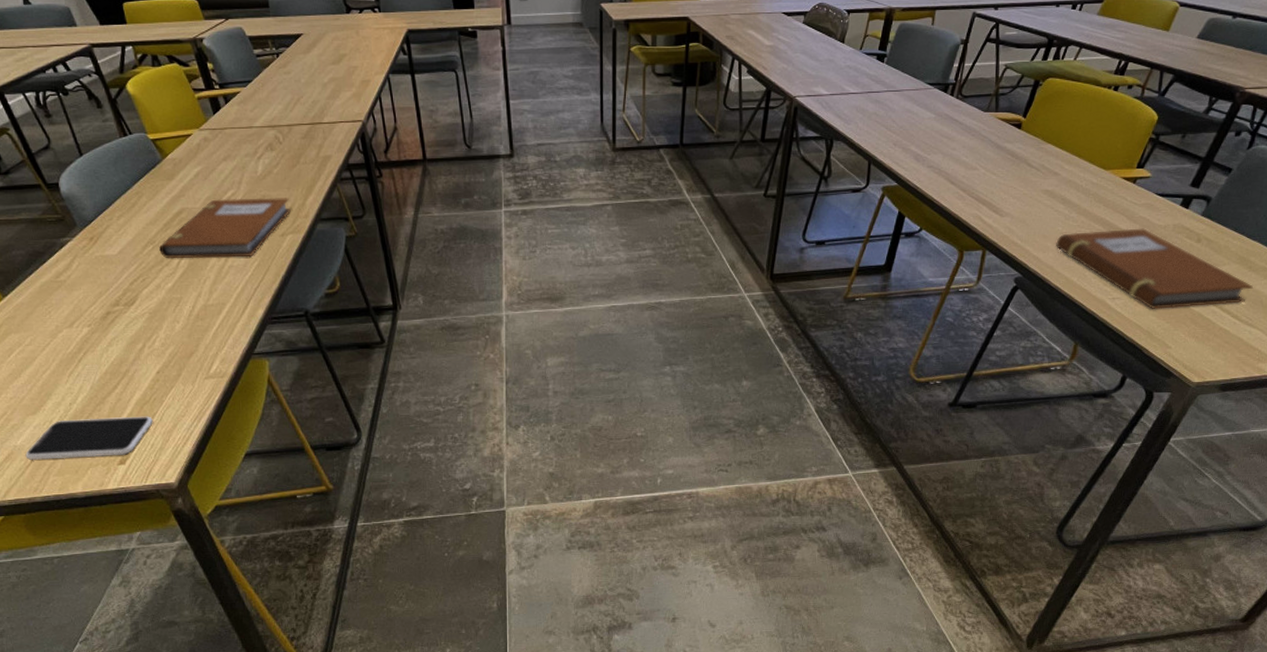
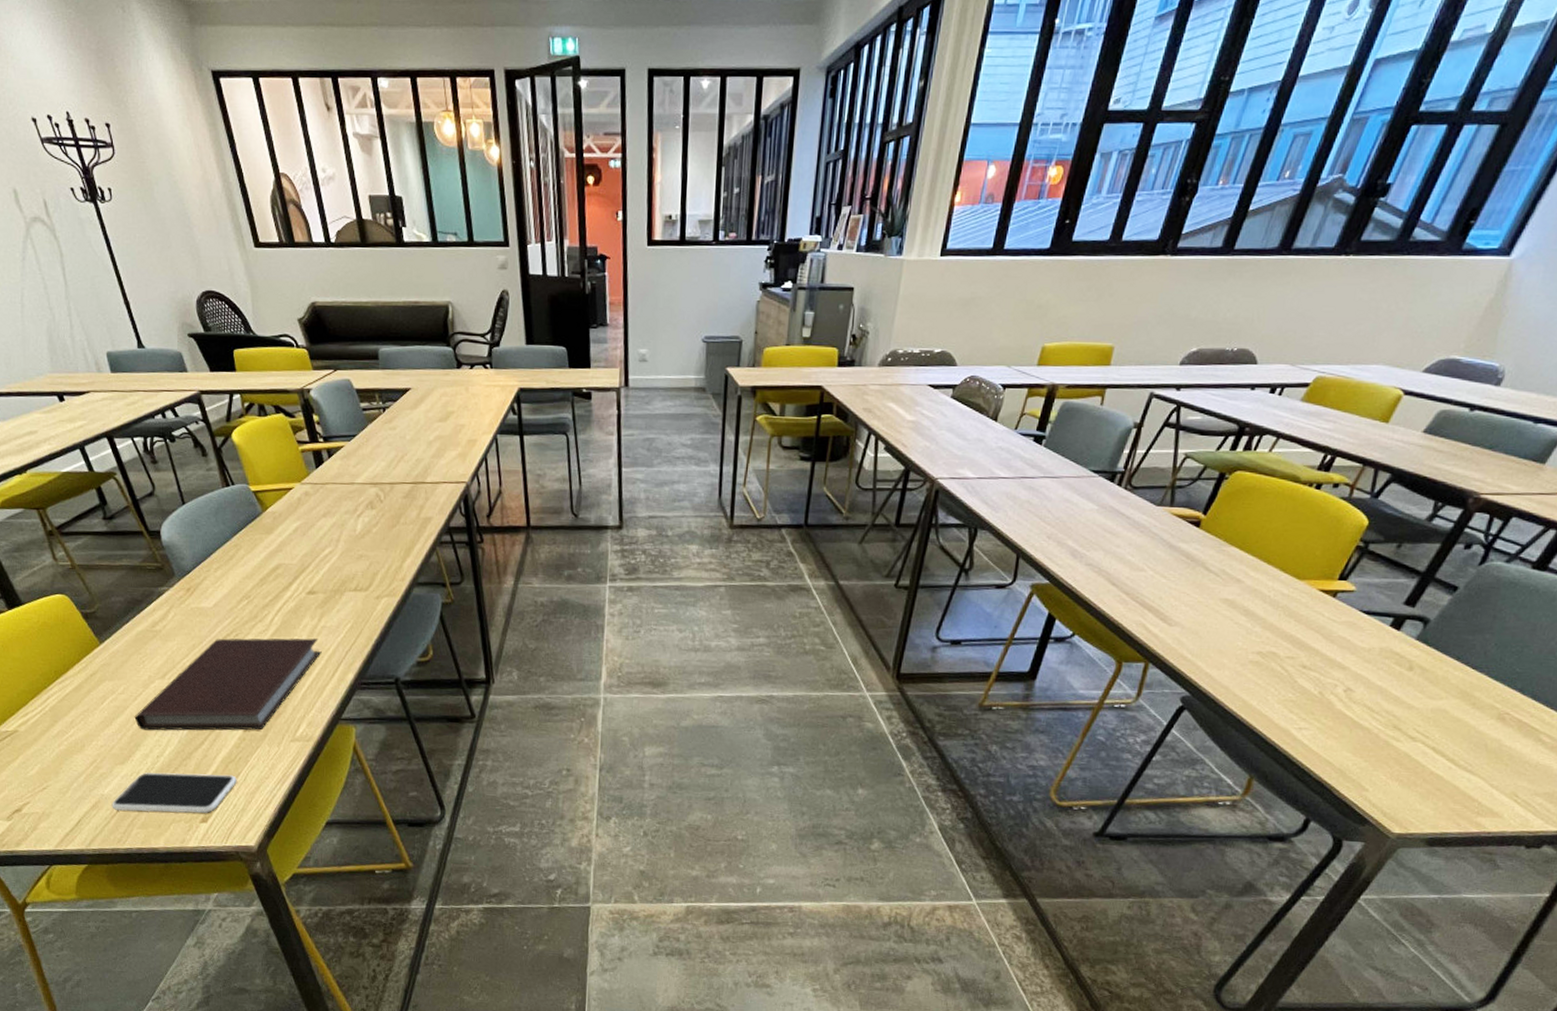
notebook: none [43,277,231,379] -> present [134,637,322,731]
notebook: present [159,198,292,259] -> none [254,556,389,618]
notebook: present [1056,228,1253,310] -> none [1233,649,1476,746]

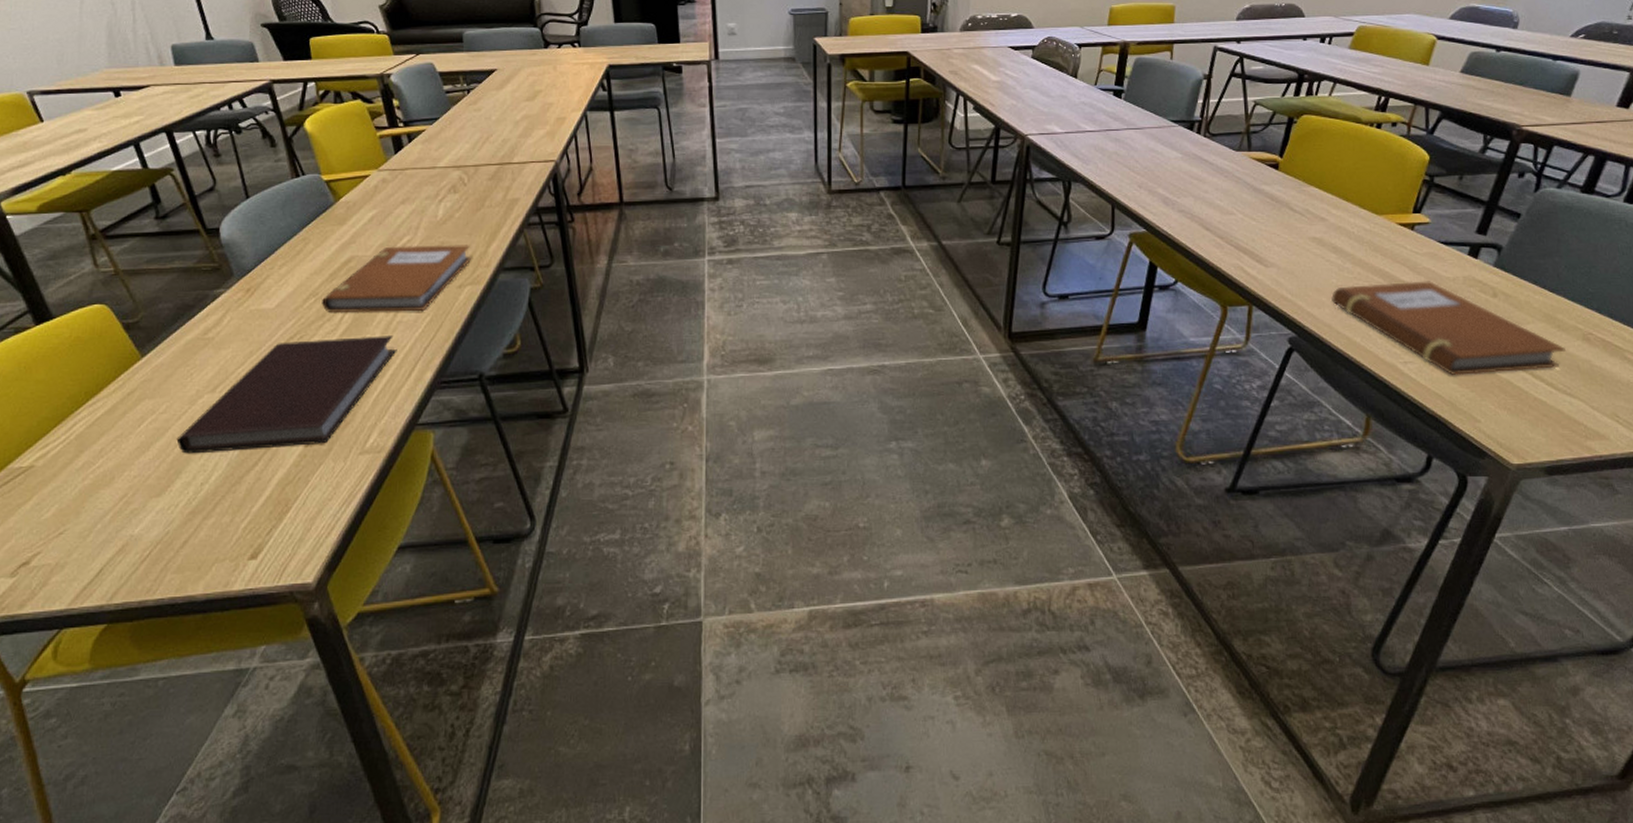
smartphone: present [112,772,237,813] -> none [142,499,295,553]
notebook: none [254,556,389,618] -> present [322,245,472,314]
notebook: none [1233,649,1476,746] -> present [1331,281,1565,376]

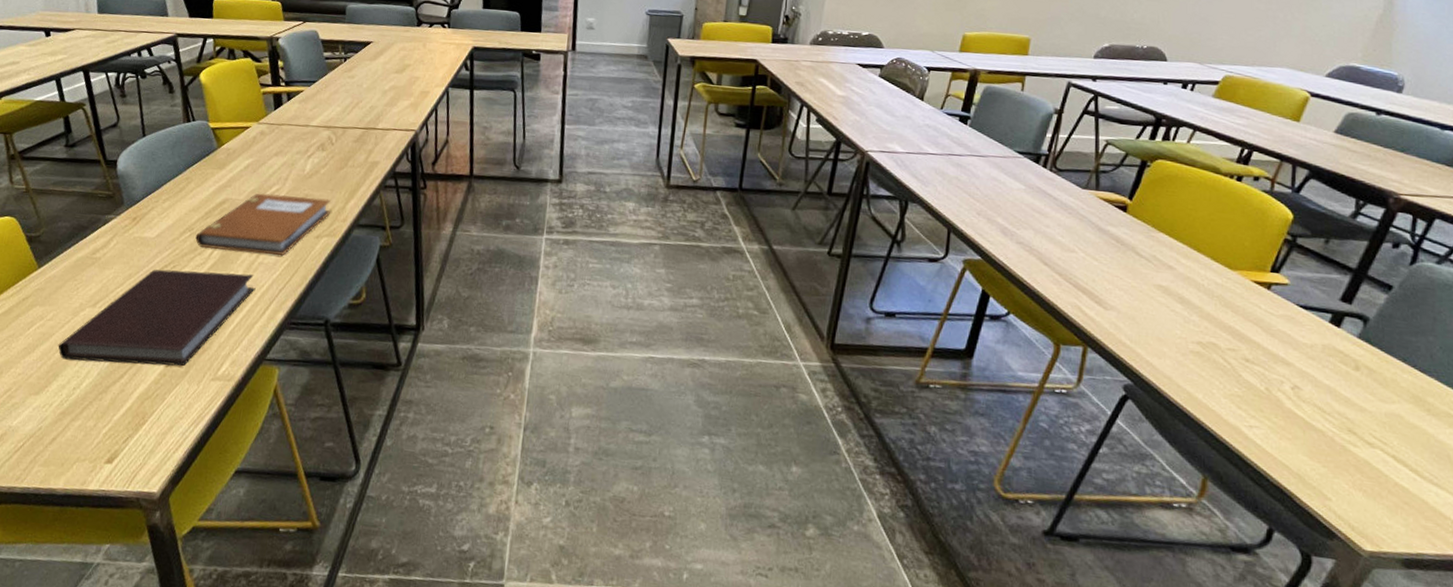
notebook: present [1331,281,1565,376] -> none [1174,339,1435,455]

